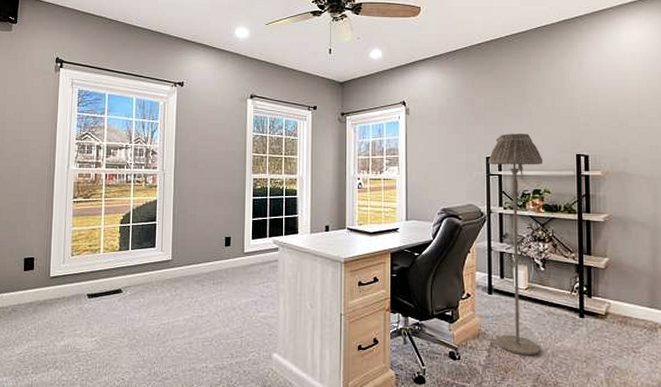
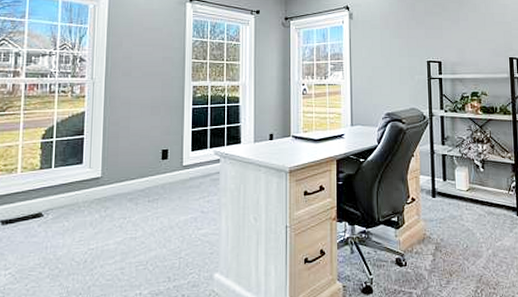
floor lamp: present [488,134,544,356] -> none [429,38,482,258]

